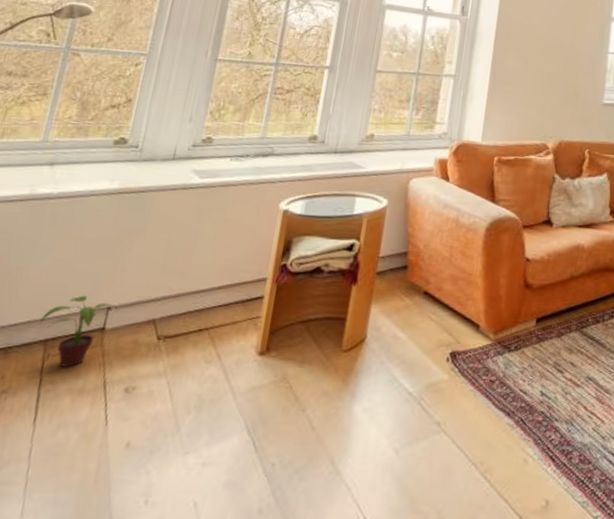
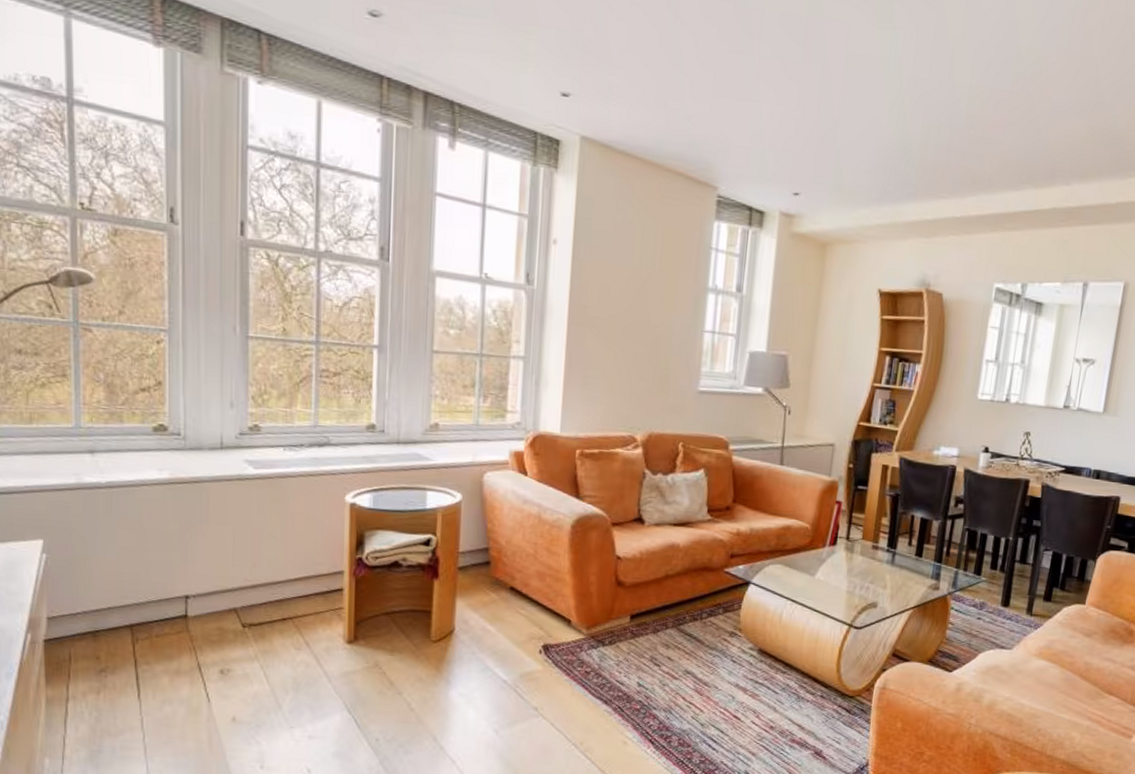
potted plant: present [39,295,116,367] -> none [120,584,194,650]

